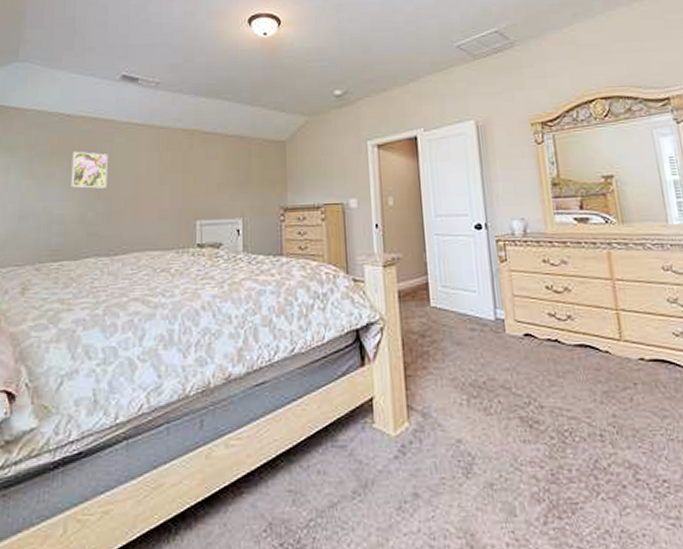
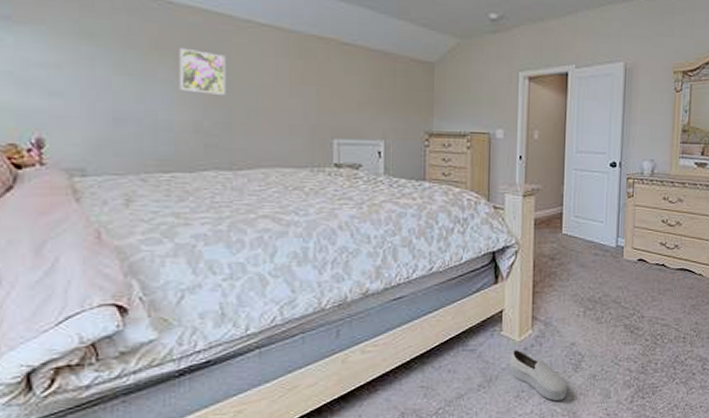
shoe: none [386,446,460,516] -> present [509,349,567,401]

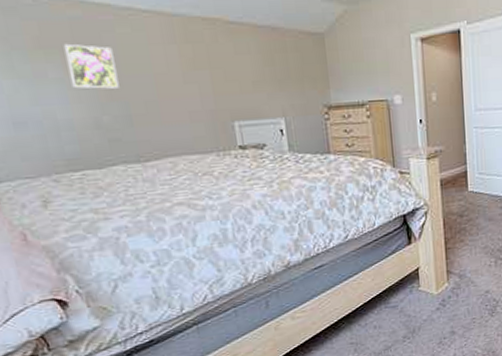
shoe: present [509,349,567,401] -> none [430,301,485,344]

